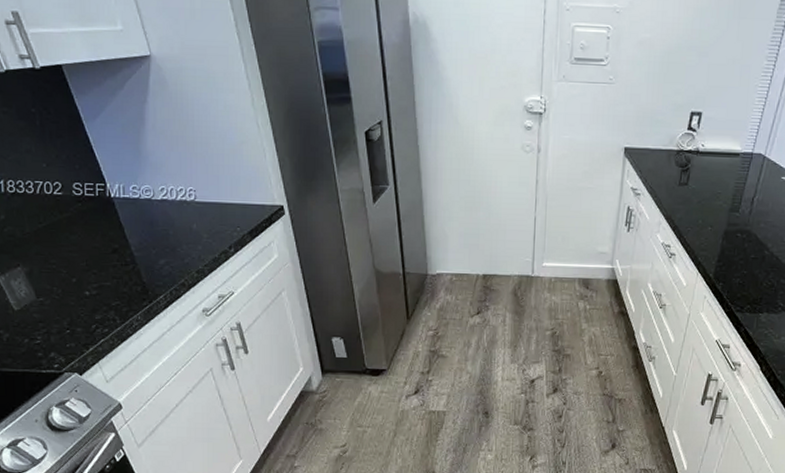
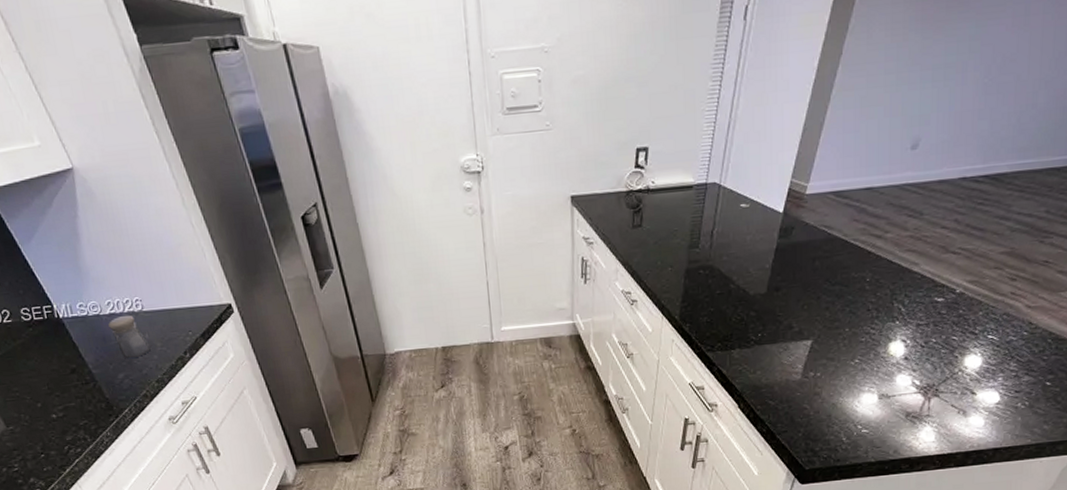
salt shaker: none [158,203,197,246] -> present [108,315,152,359]

